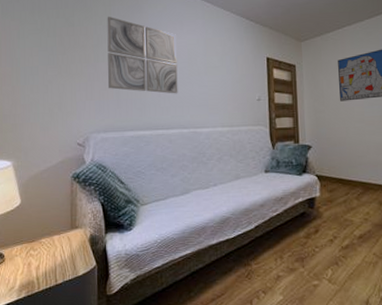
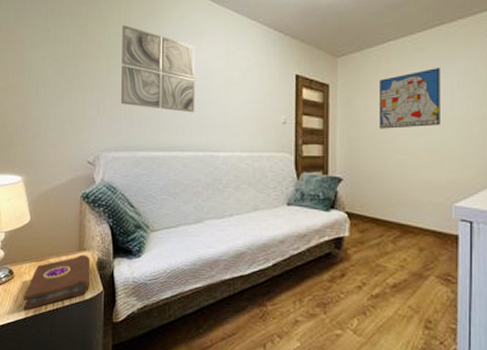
book: none [15,232,84,293] -> present [23,254,91,311]

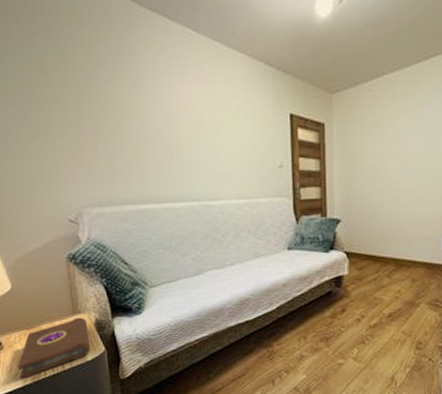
wall art: present [120,24,195,113] -> none [88,58,184,160]
wall art: present [380,68,440,129] -> none [375,103,433,168]

